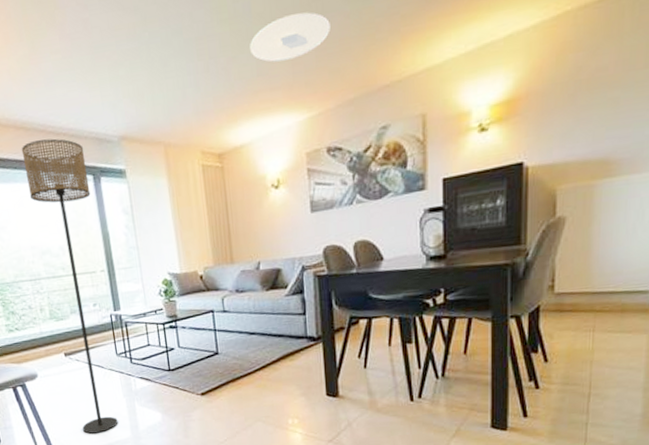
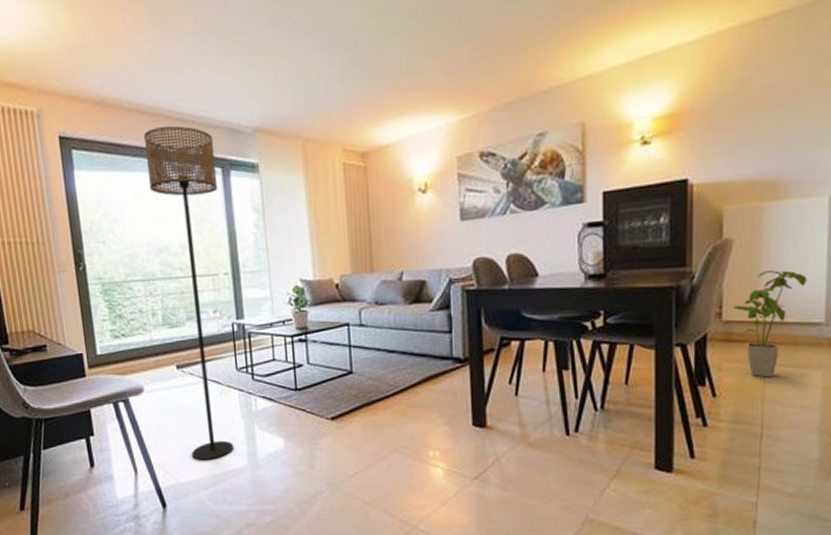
ceiling light: present [250,12,330,63] -> none [400,10,486,60]
house plant: none [564,244,636,343] -> present [732,270,807,378]

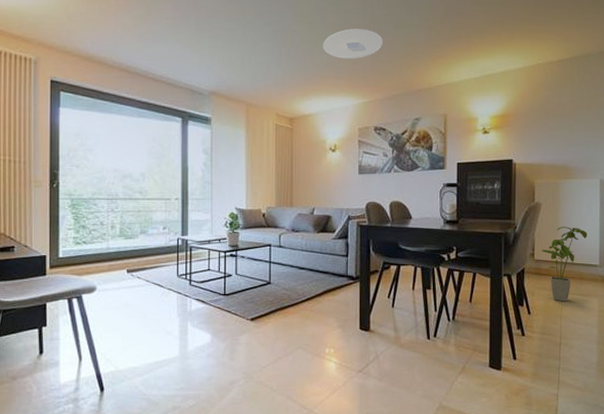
floor lamp: present [143,126,234,460] -> none [121,83,178,350]
ceiling light: none [400,10,486,60] -> present [323,29,383,59]

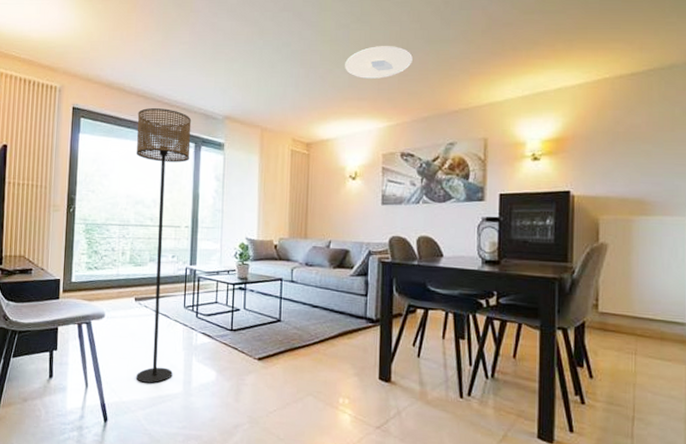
floor lamp: none [121,83,178,350] -> present [135,108,192,384]
house plant: present [541,227,588,302] -> none [607,273,671,367]

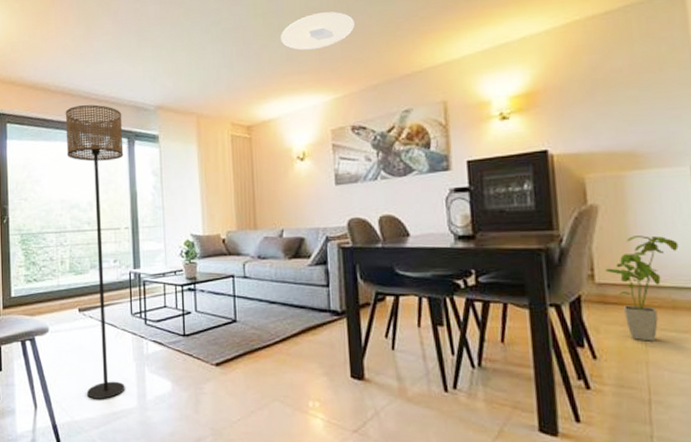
house plant: none [607,273,671,367] -> present [604,235,679,341]

